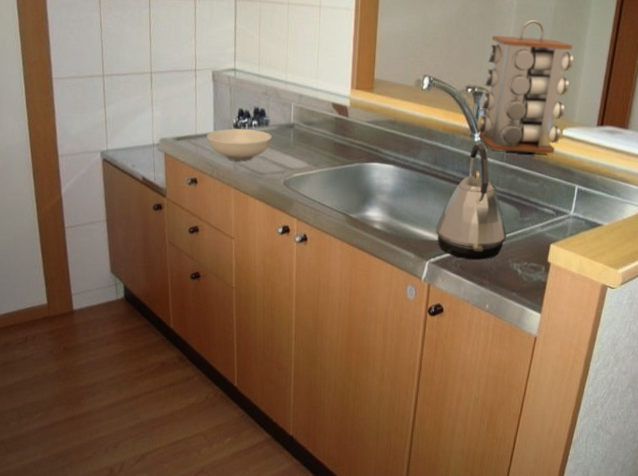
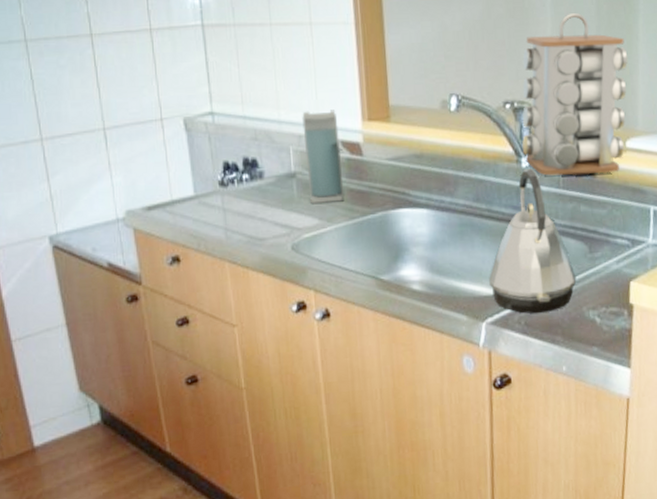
bowl: present [206,128,272,161] -> none [185,185,270,227]
soap dispenser: none [303,76,332,151] -> present [302,109,344,205]

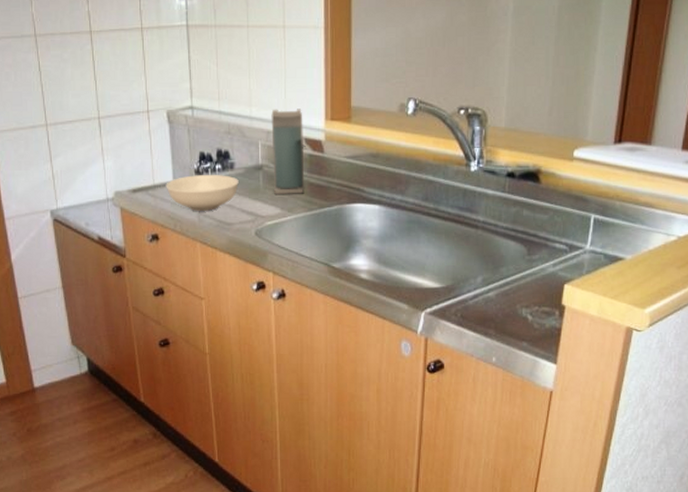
bowl: none [185,185,270,227] -> present [165,175,239,211]
kettle: present [489,169,577,314] -> none [431,173,513,308]
spice rack: present [522,12,628,176] -> none [473,22,583,181]

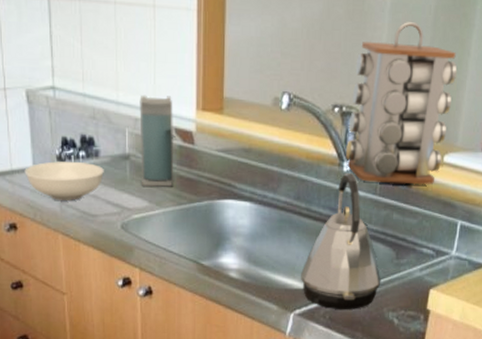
kettle: none [431,173,513,308] -> present [301,173,381,310]
spice rack: none [473,22,583,181] -> present [346,21,457,185]

